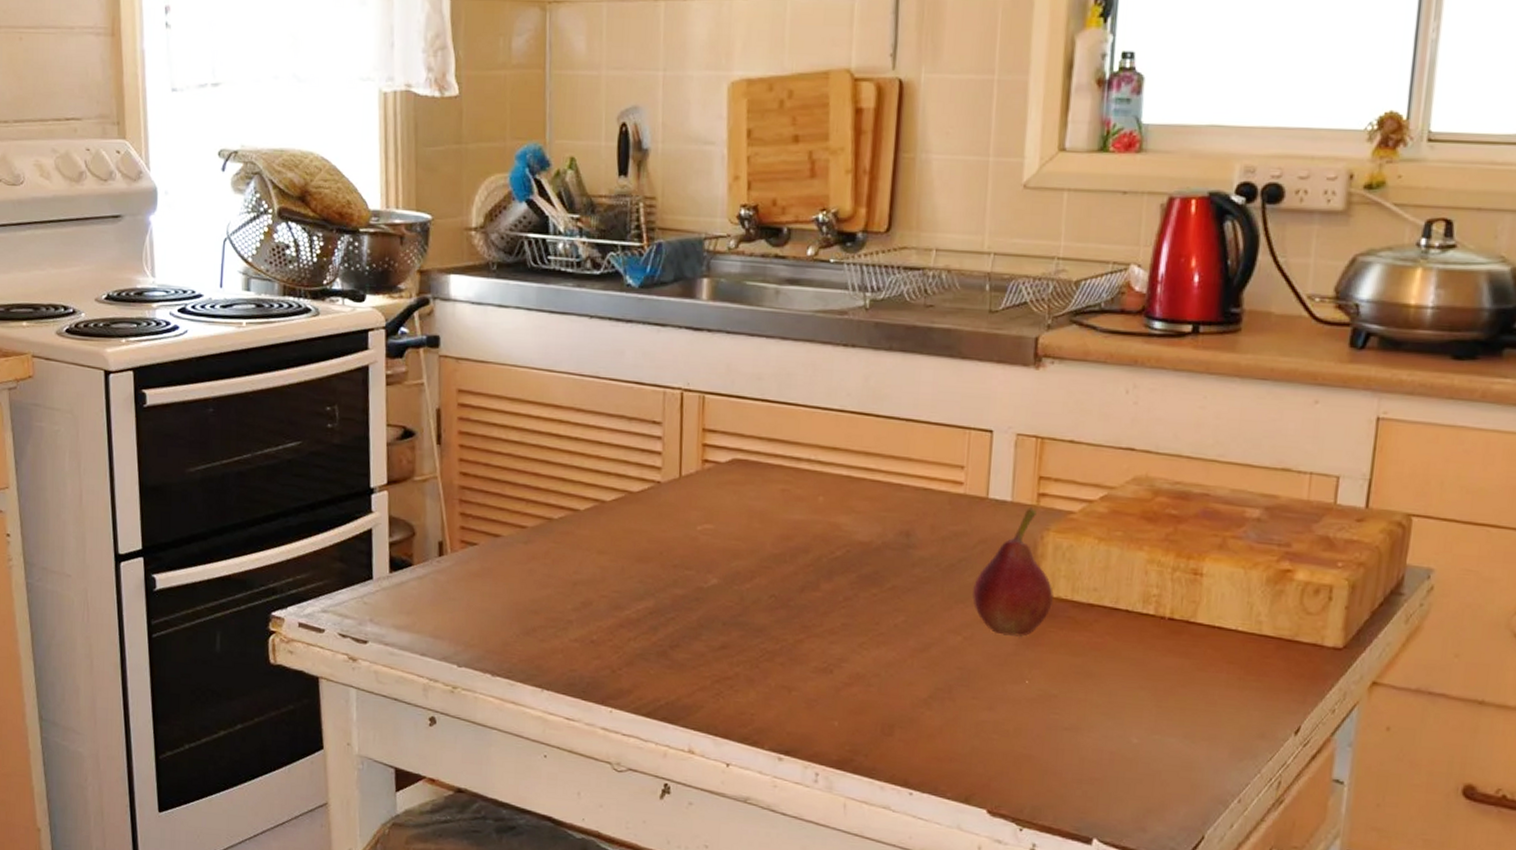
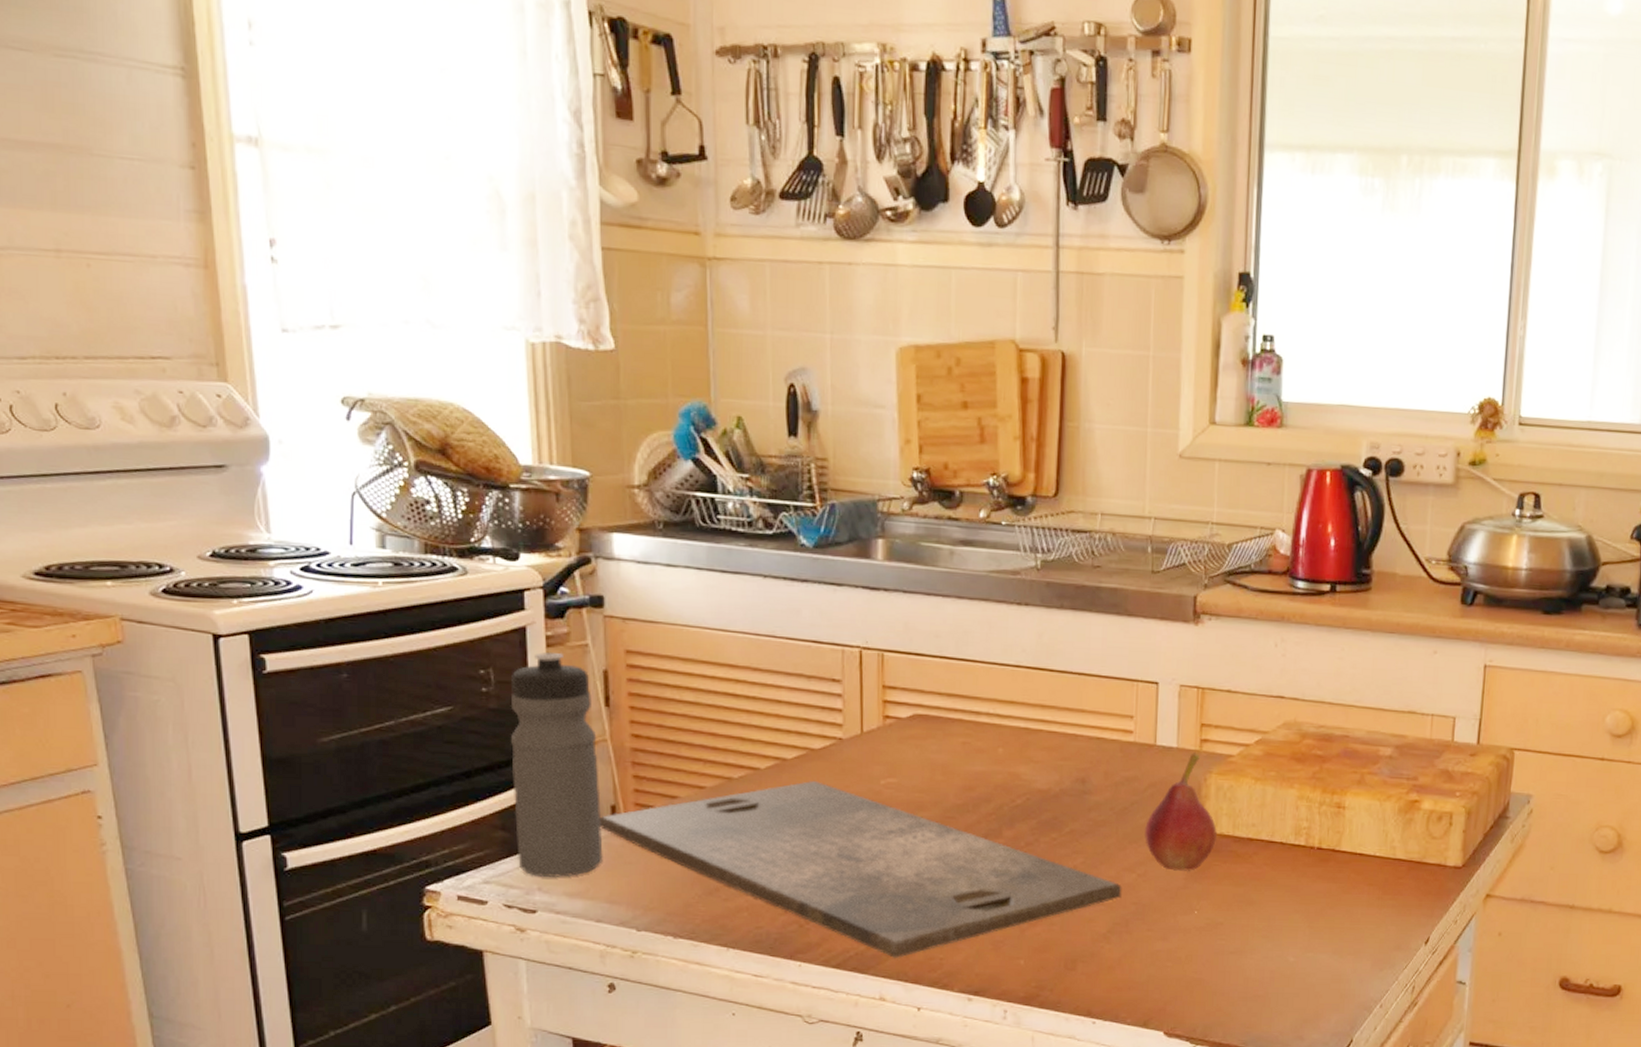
water bottle: none [350,390,430,610] -> present [510,651,603,877]
cutting board: none [427,524,946,711] -> present [599,781,1122,958]

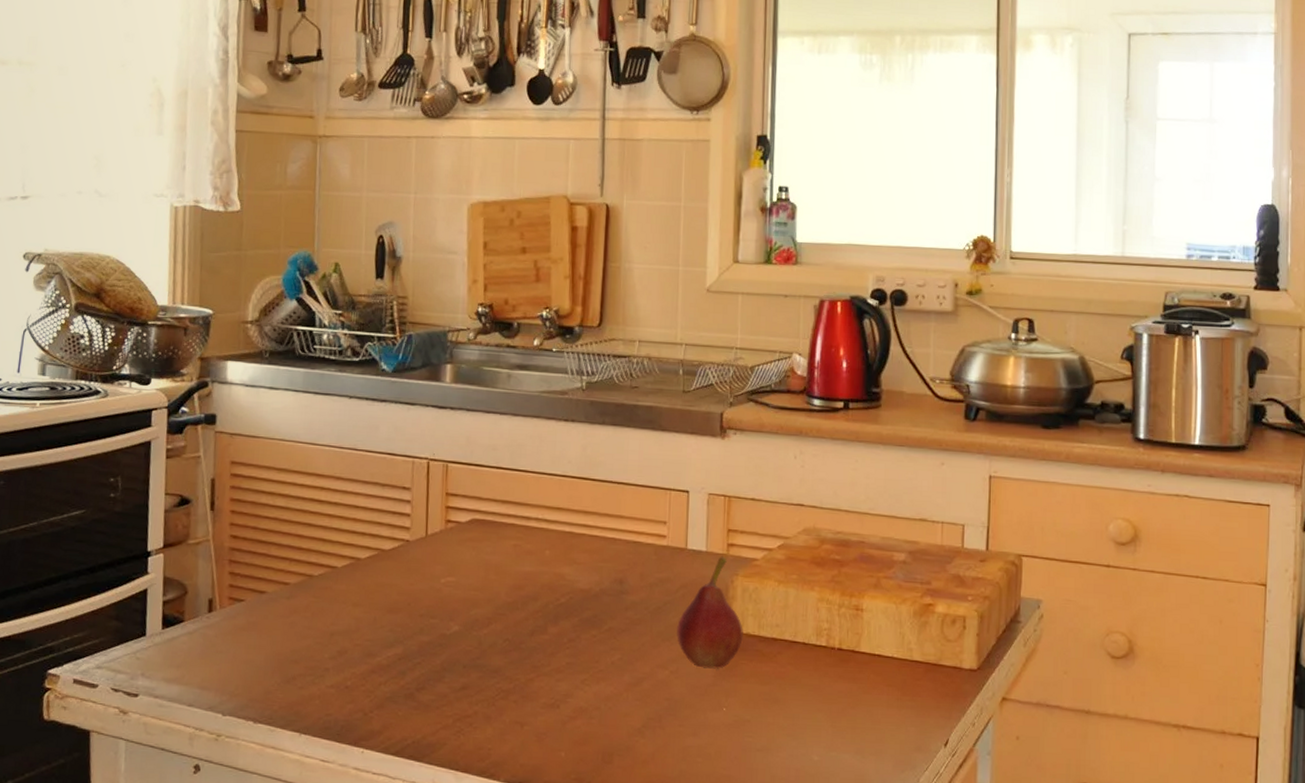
water bottle: present [510,651,603,877] -> none [126,462,202,664]
cutting board: present [599,781,1122,958] -> none [197,579,656,747]

